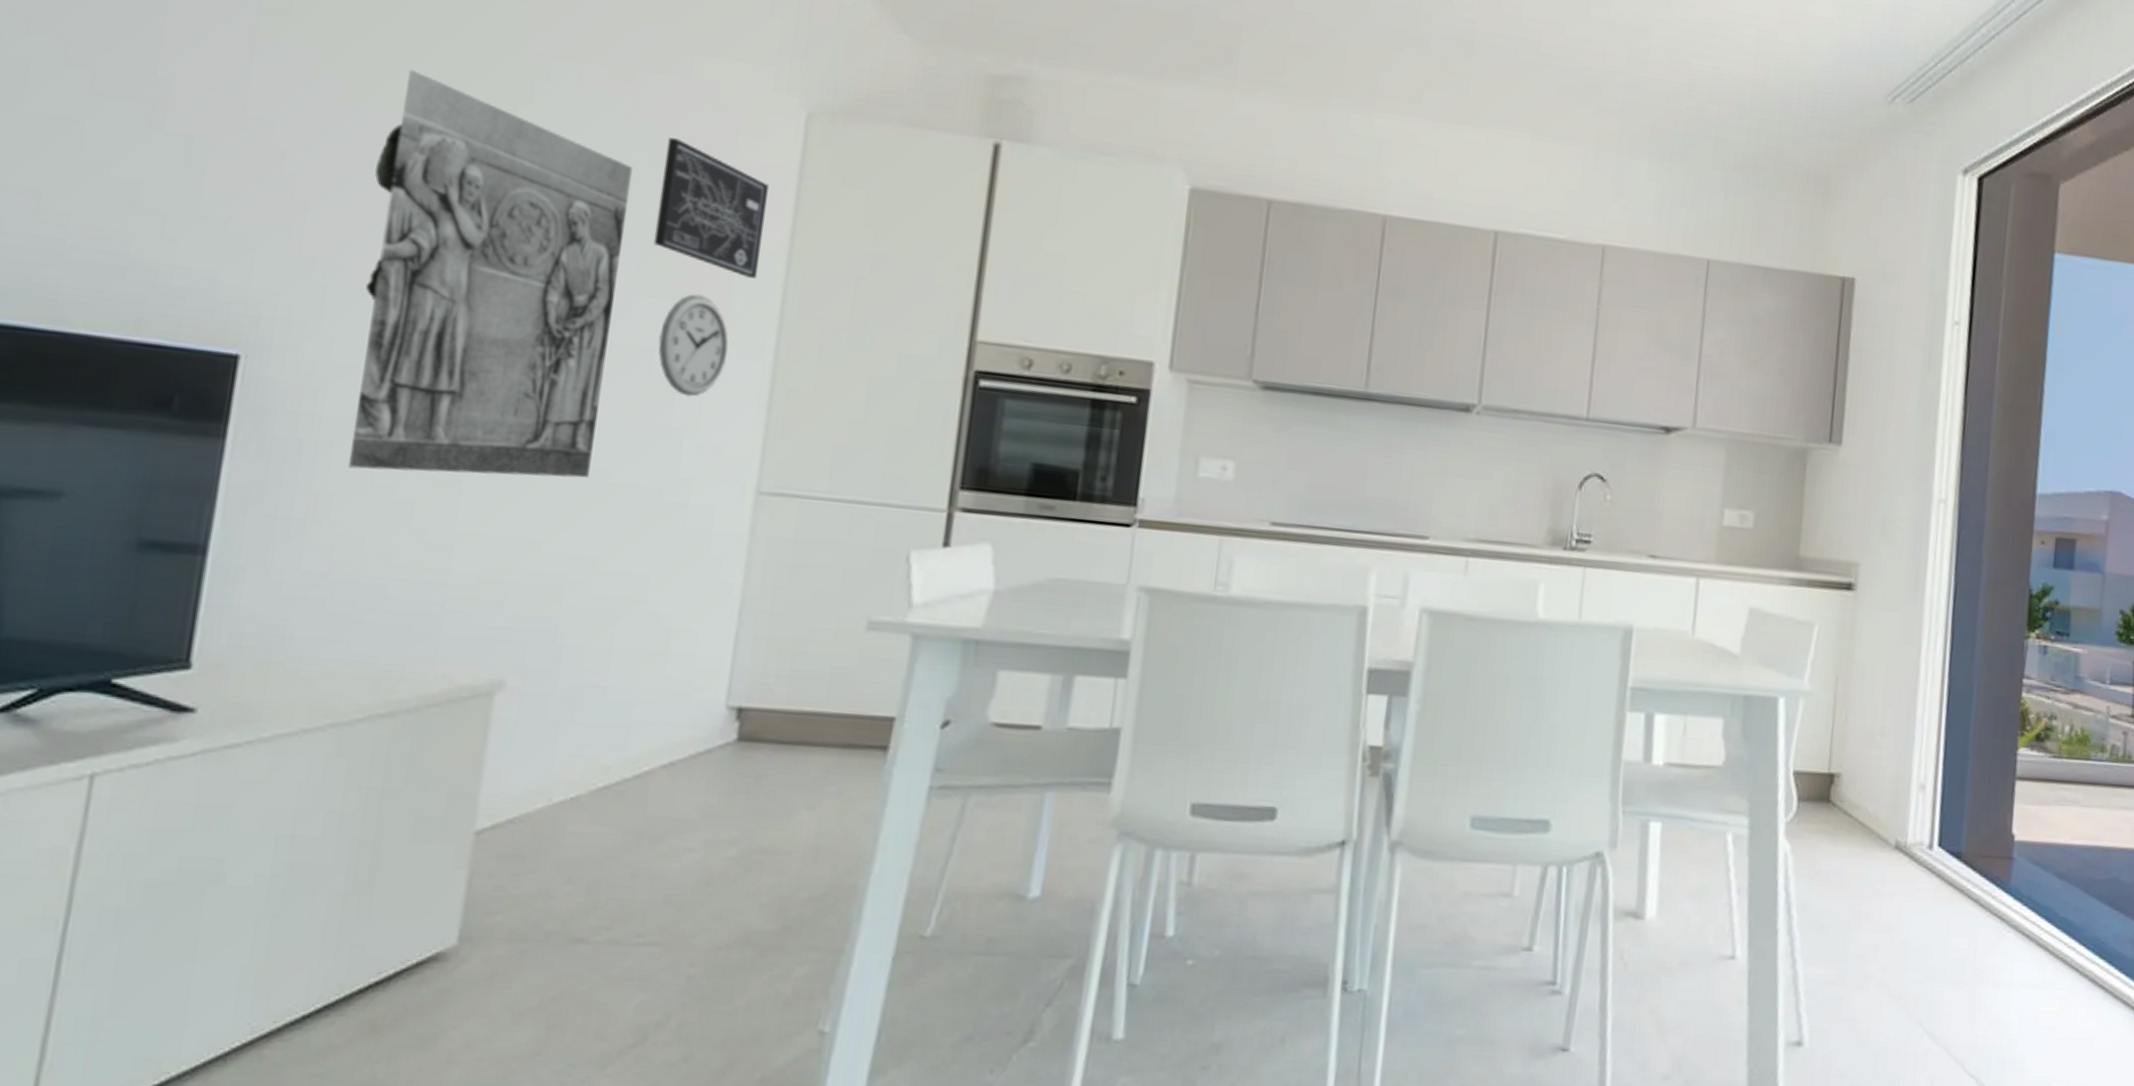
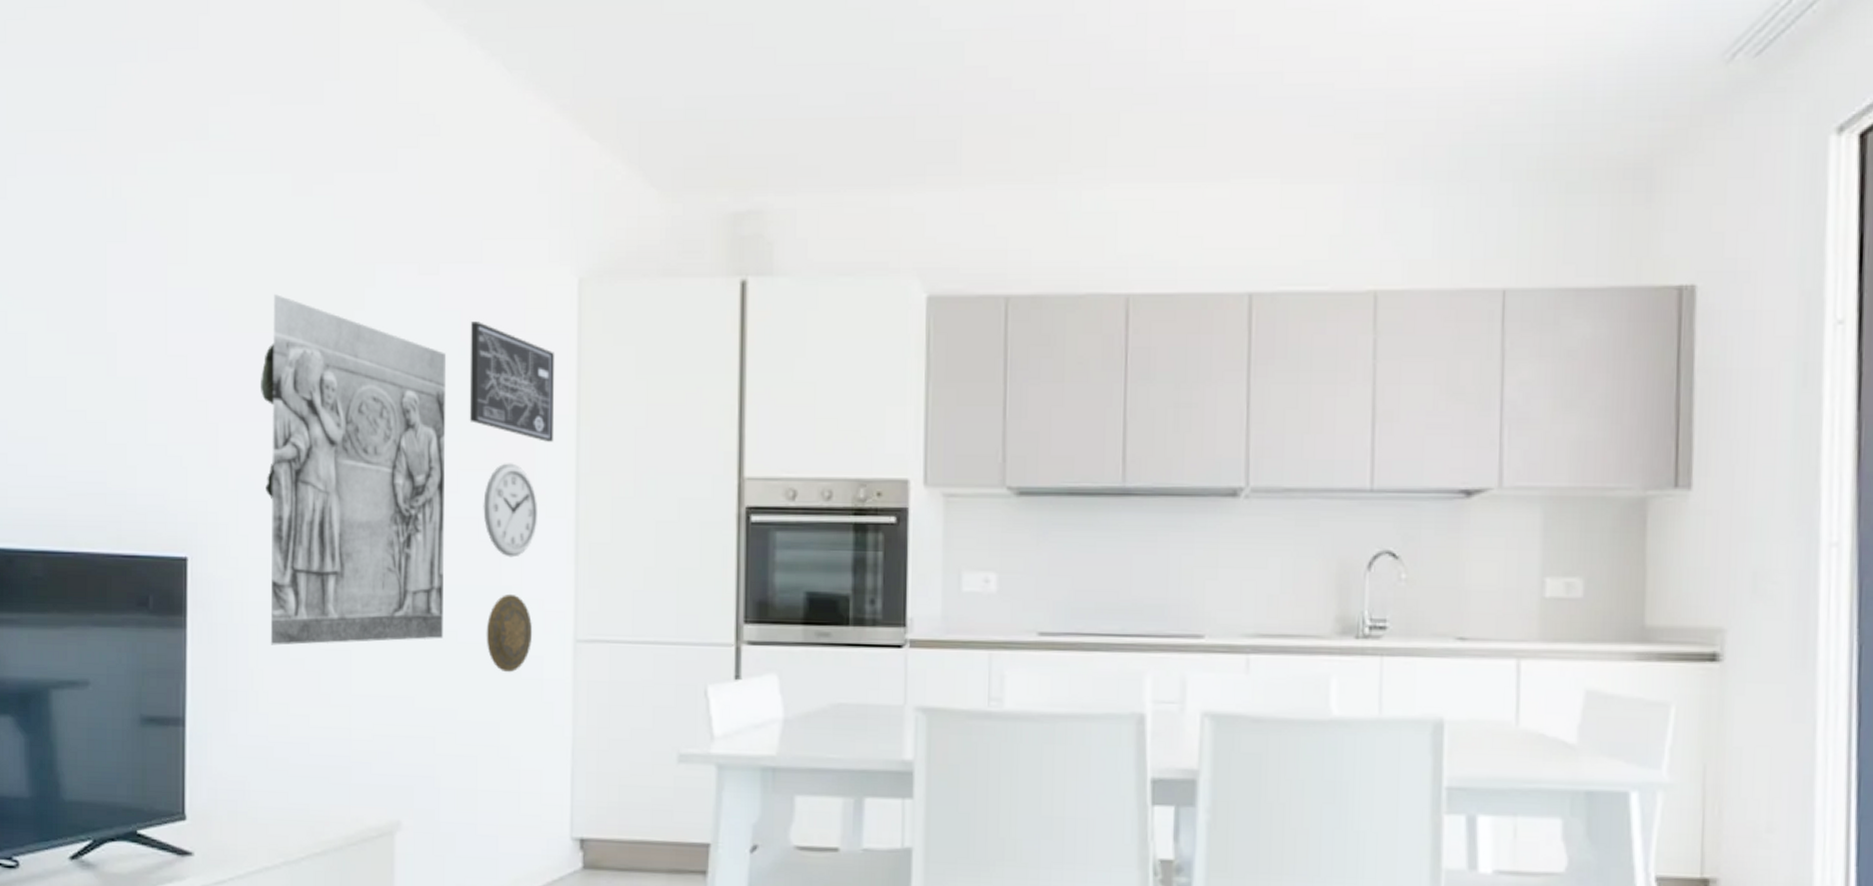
decorative plate: none [644,435,706,522] -> present [486,593,533,673]

